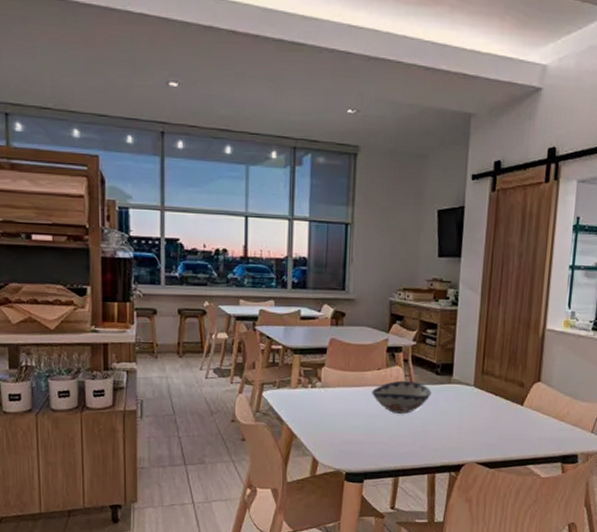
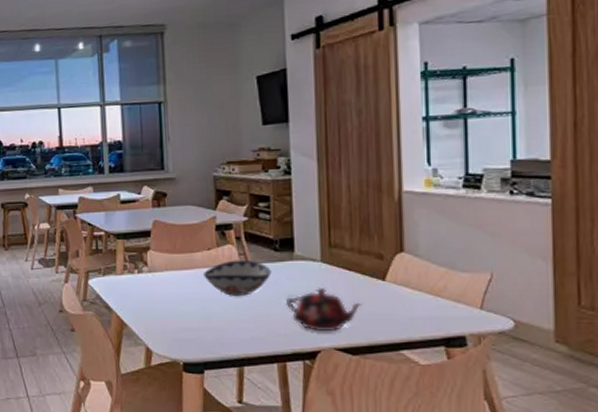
teapot: none [441,409,504,448] -> present [286,288,363,332]

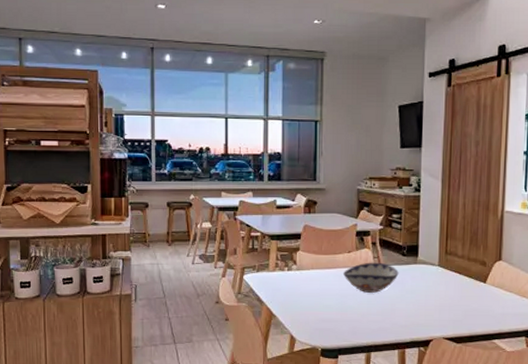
teapot: present [286,288,363,332] -> none [409,288,468,324]

